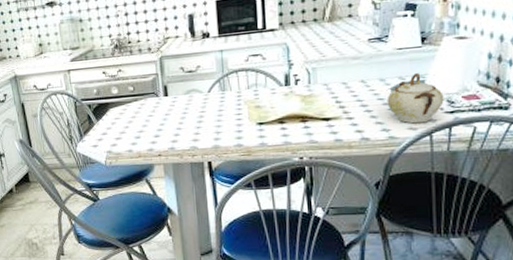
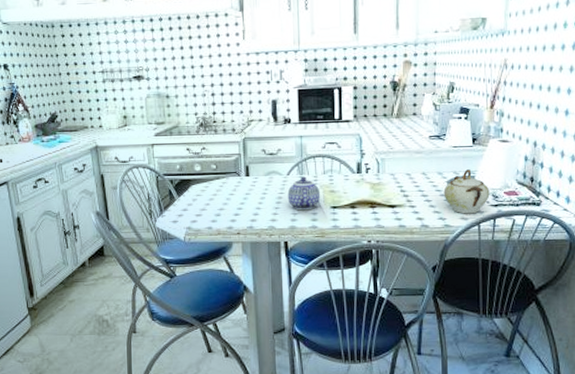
teapot: none [209,92,245,129] -> present [287,176,321,211]

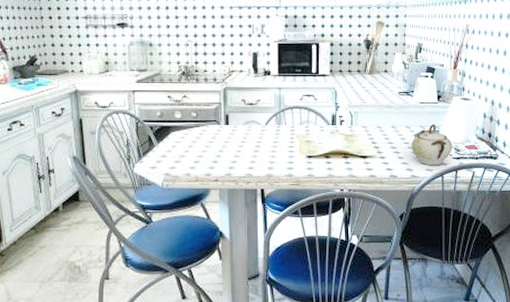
teapot: present [287,176,321,211] -> none [265,126,297,159]

